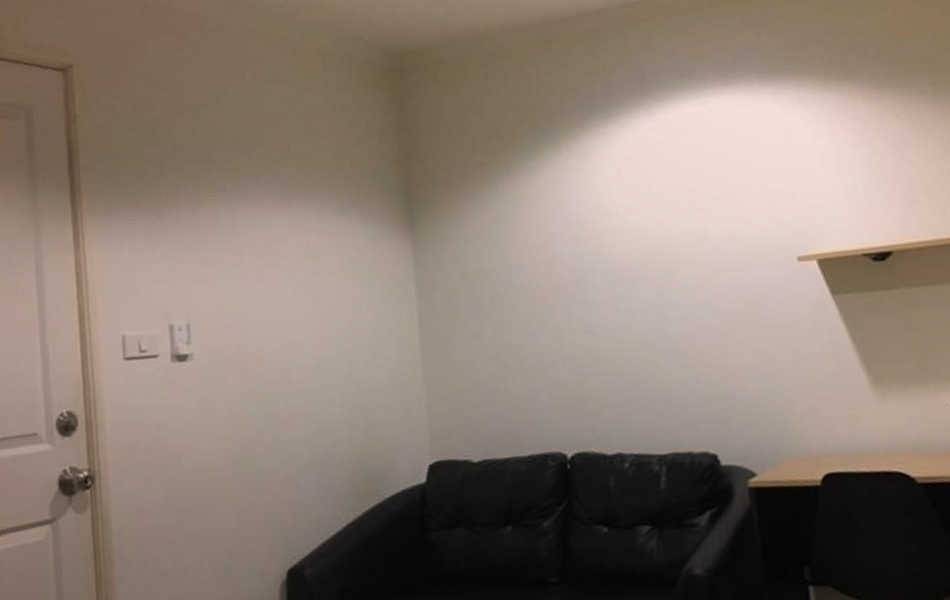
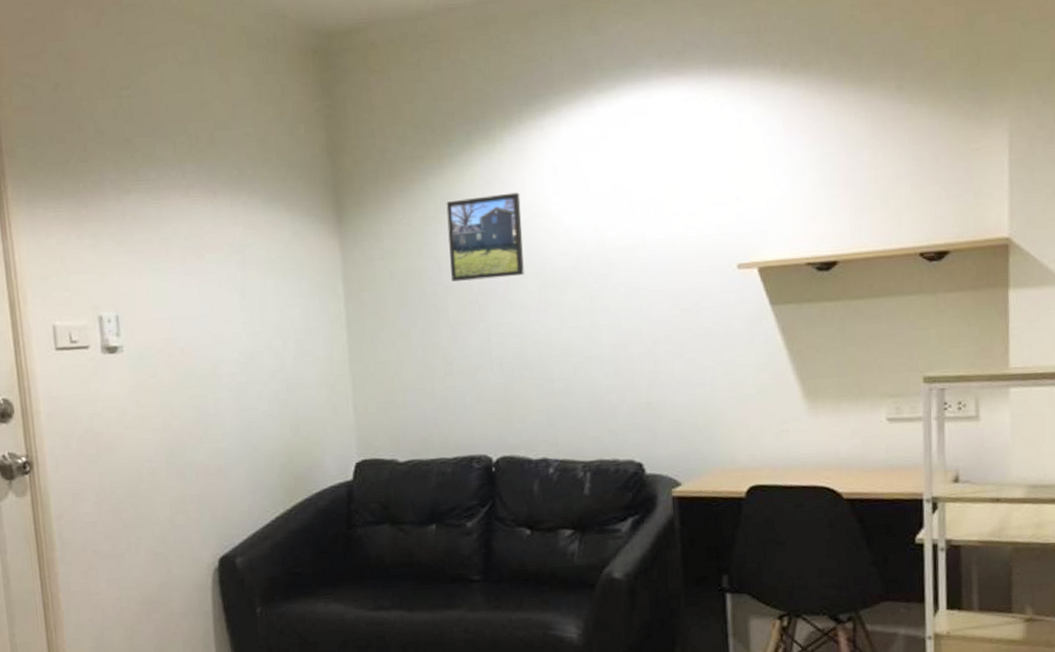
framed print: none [515,194,593,281] -> present [446,192,524,282]

